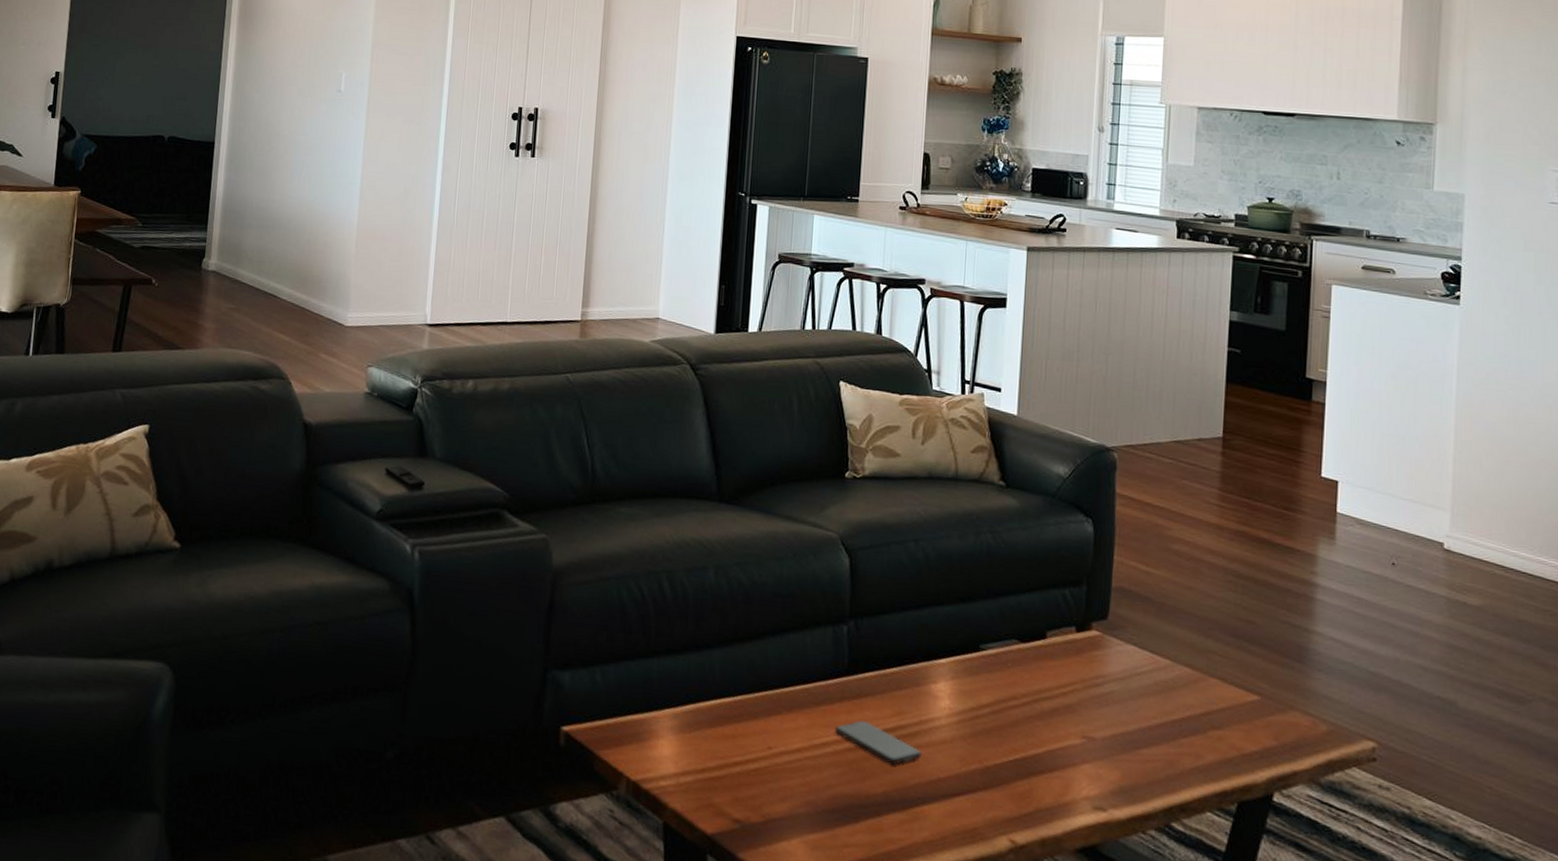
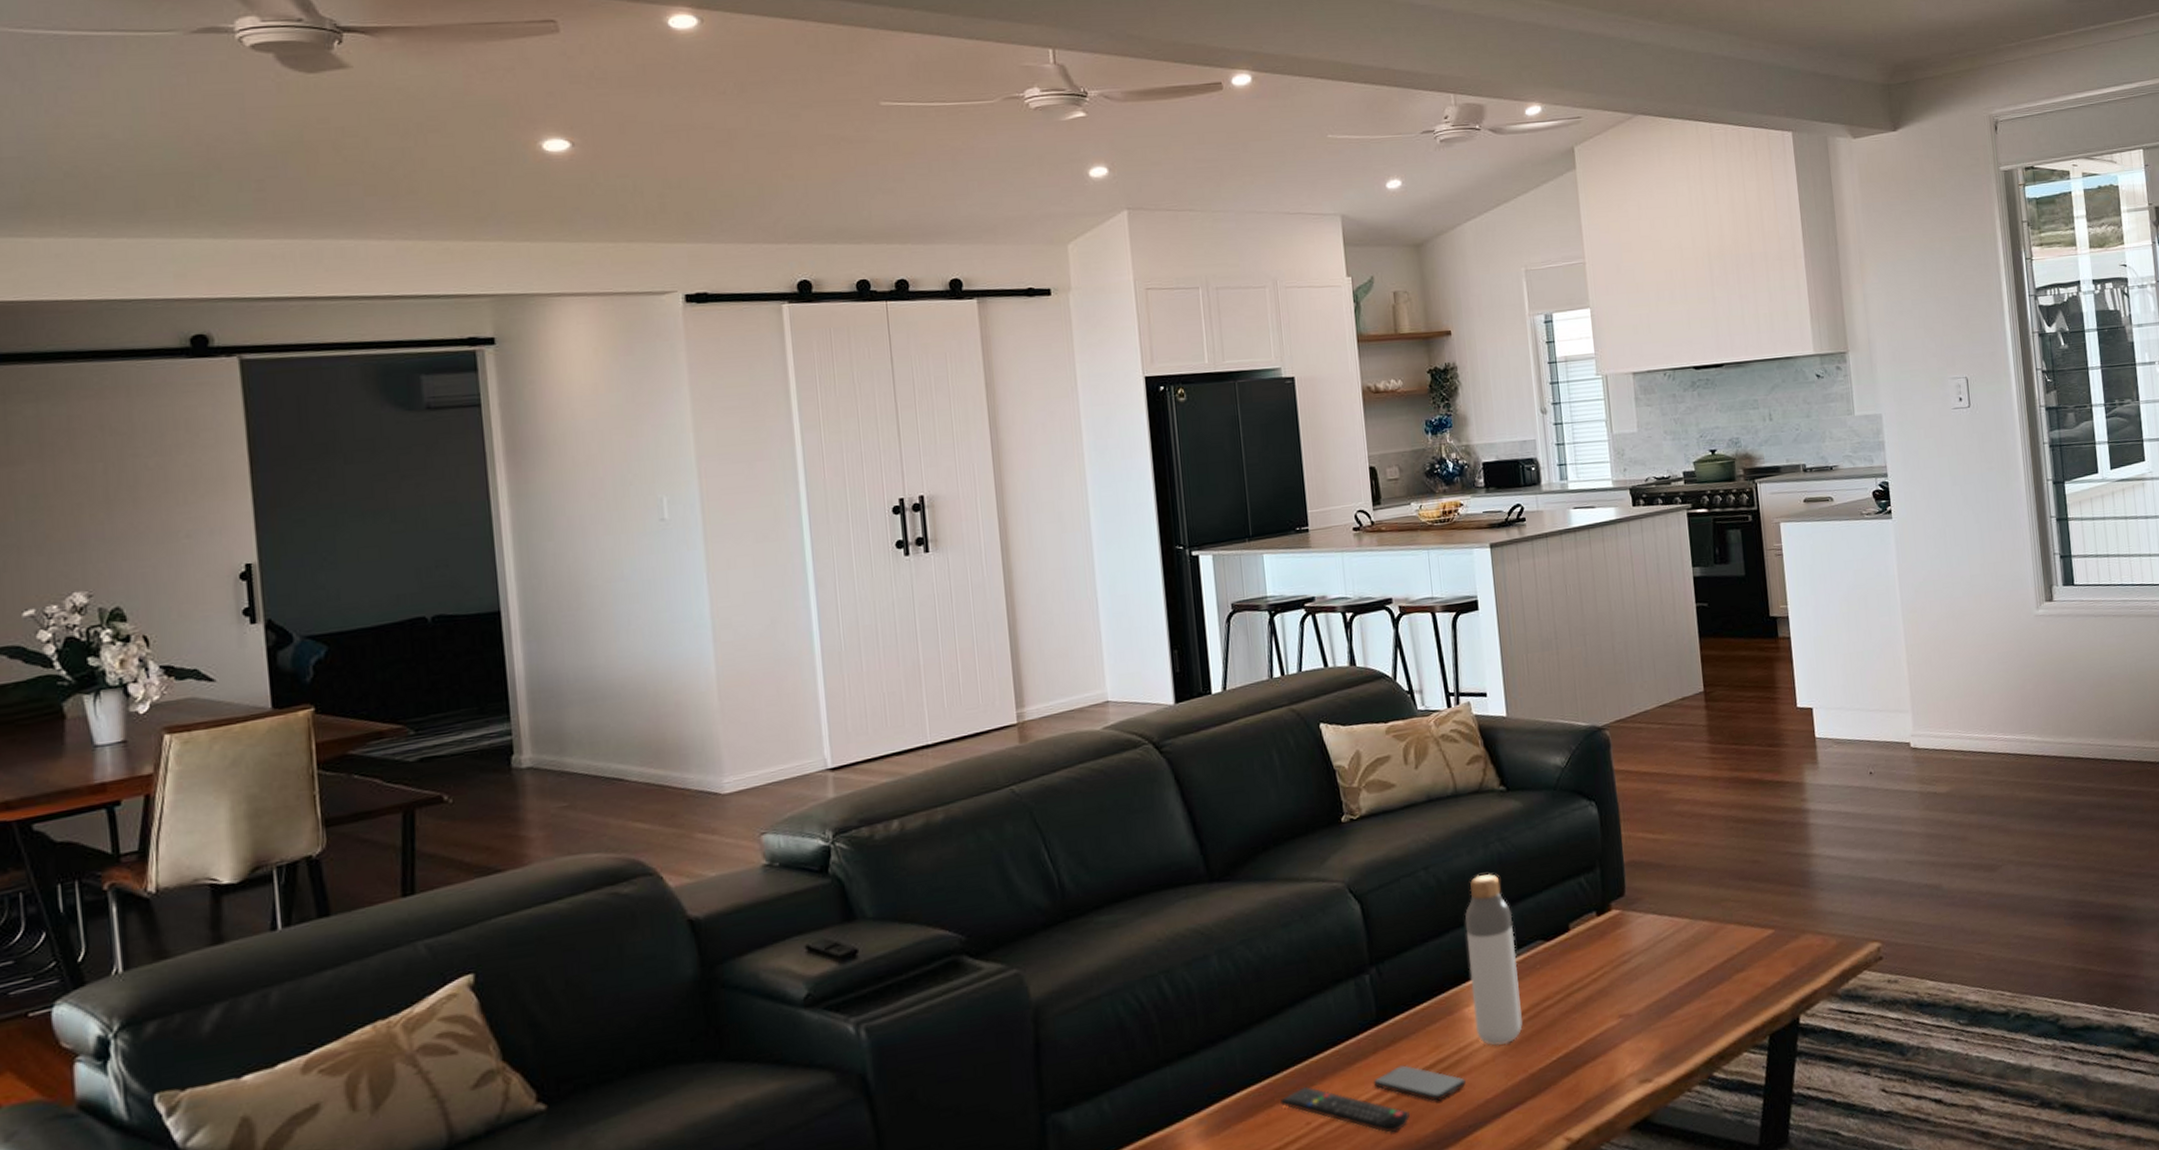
remote control: none [748,713,864,782] -> present [1280,1086,1410,1133]
bottle: none [939,560,993,731] -> present [1464,874,1523,1046]

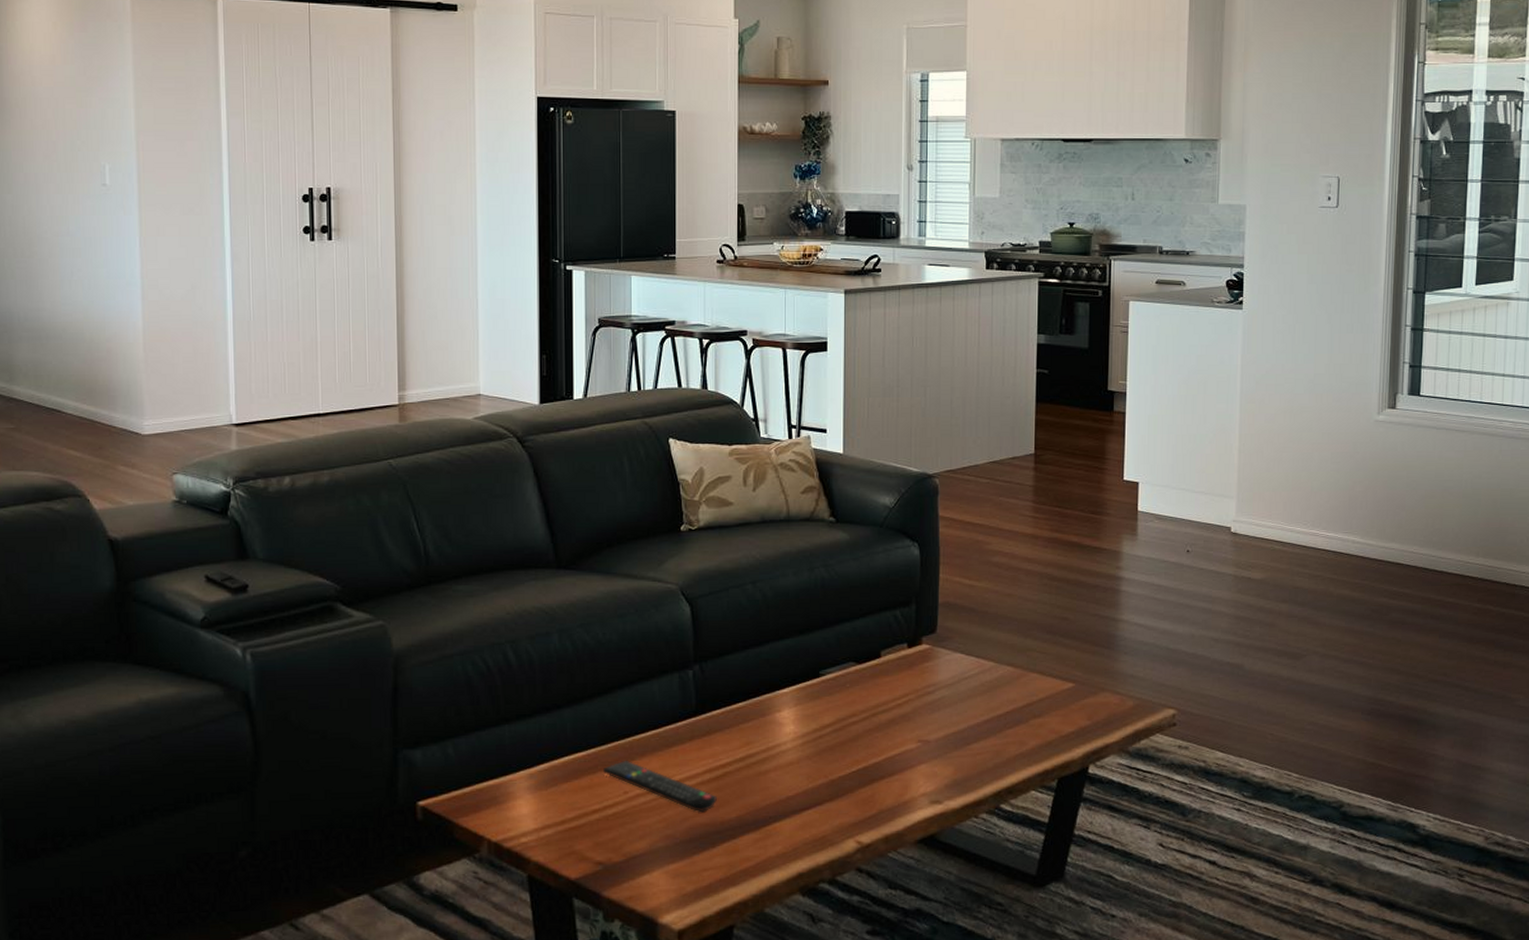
smartphone: present [1373,1064,1466,1101] -> none [687,755,770,791]
bottle: present [1464,874,1523,1046] -> none [784,595,829,751]

